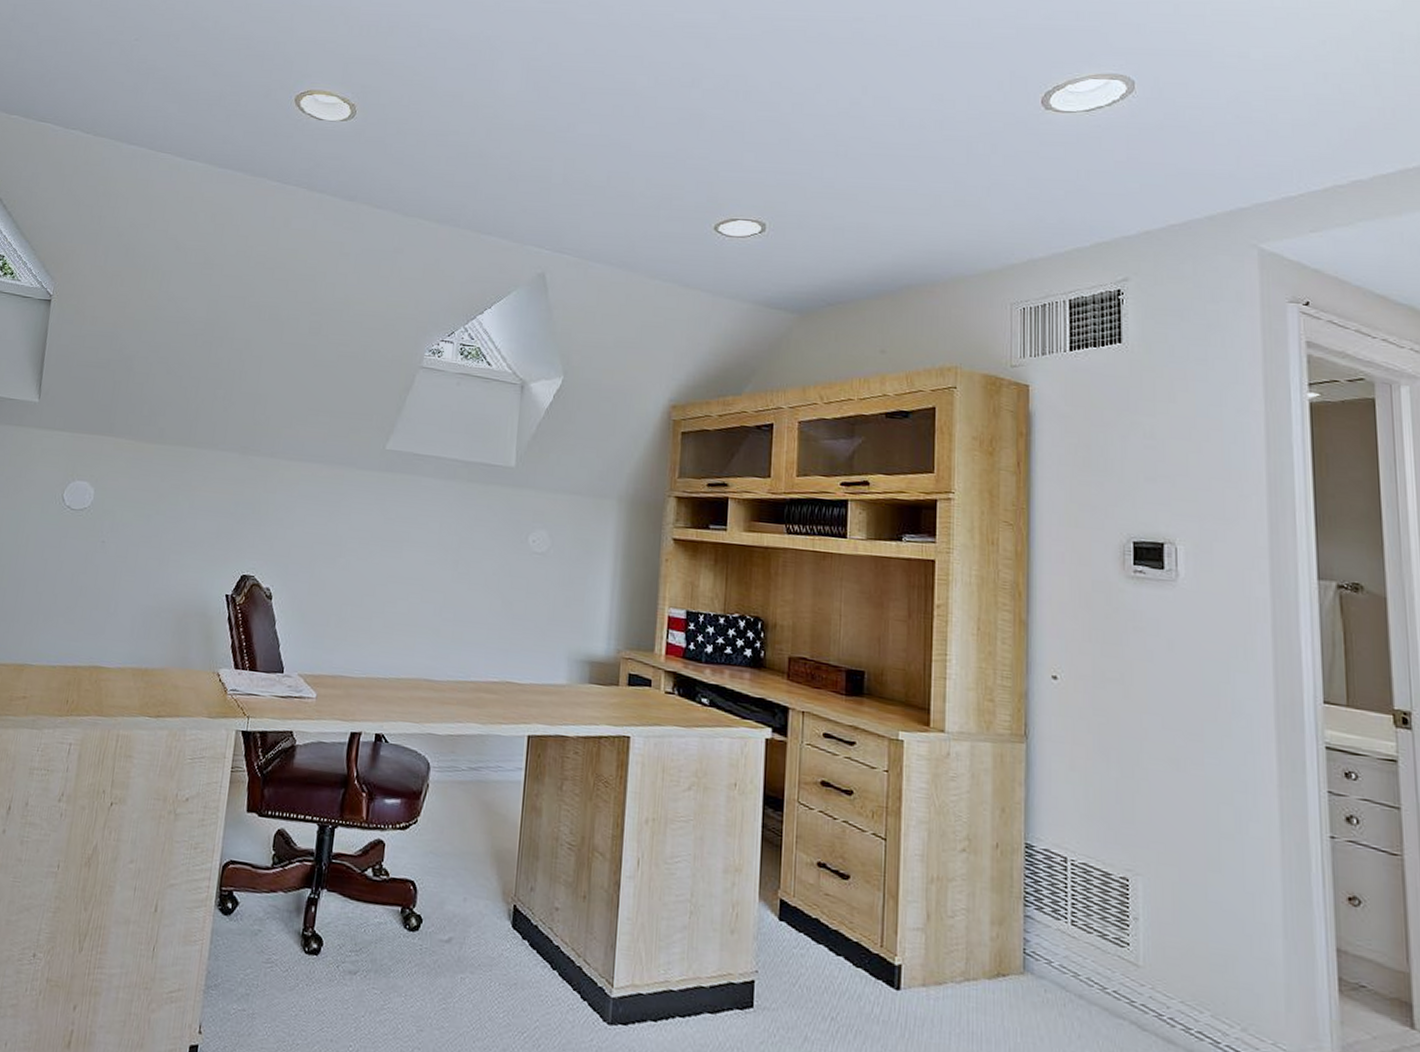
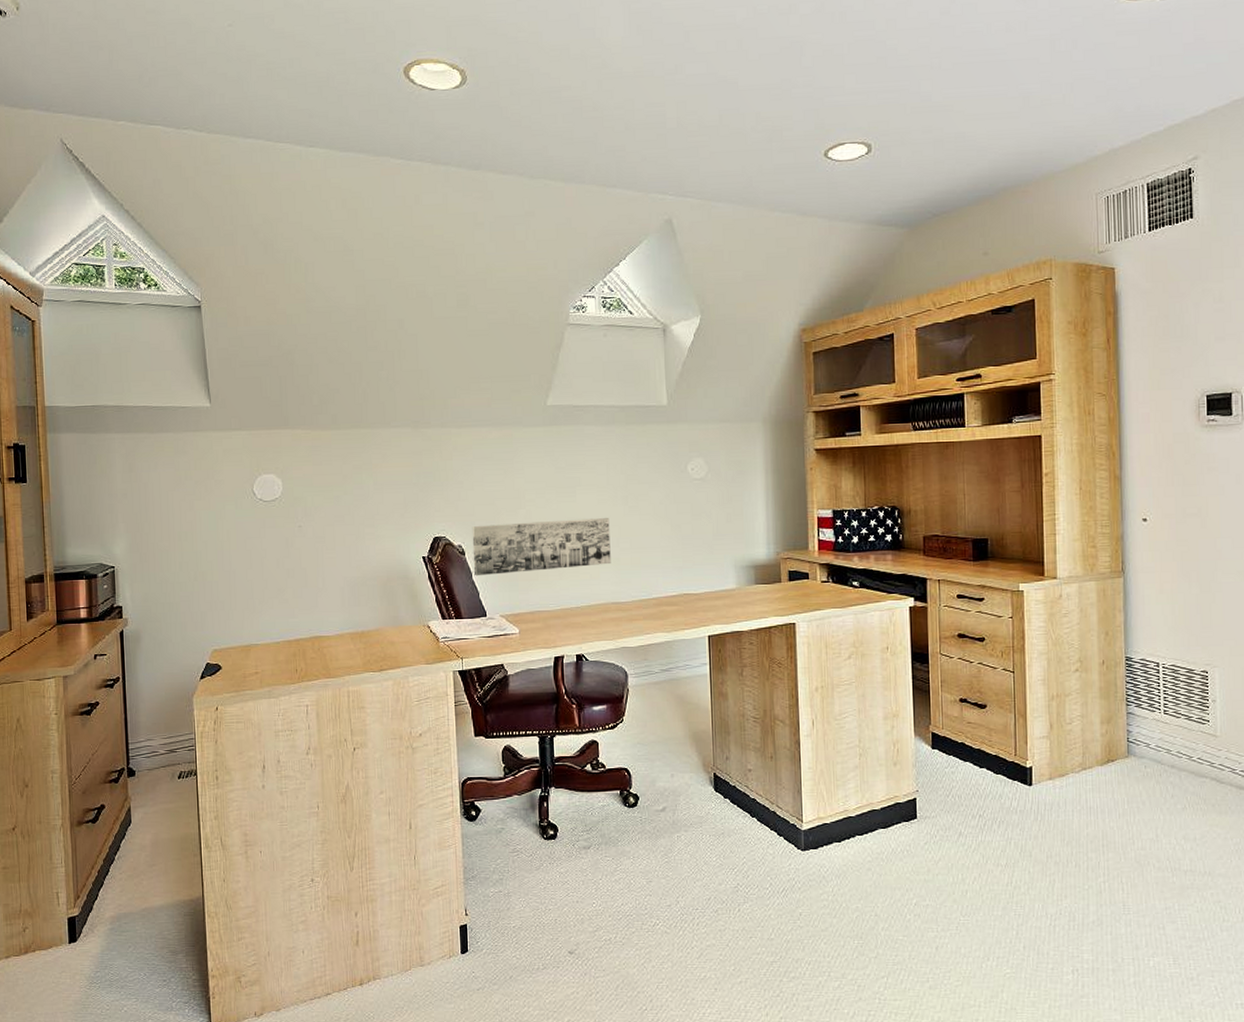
wall art: none [277,569,435,635] -> present [472,517,611,576]

